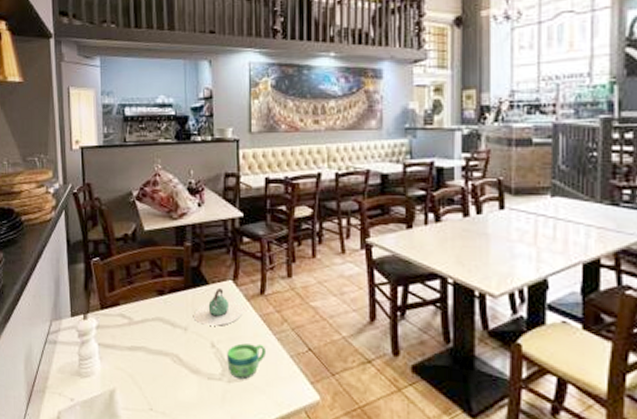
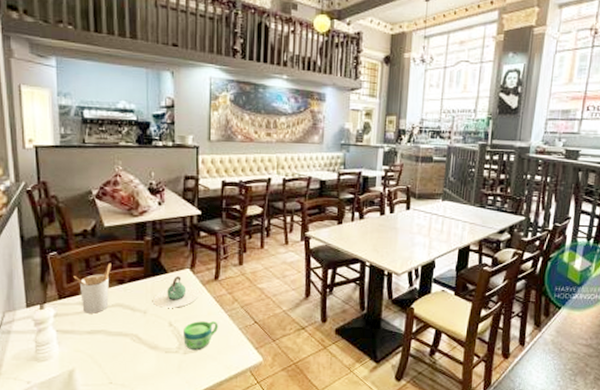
utensil holder: none [115,271,151,327] -> present [73,263,111,314]

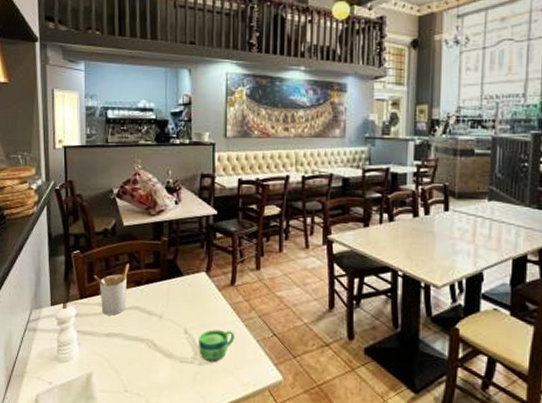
teapot: present [153,276,199,308] -> none [169,280,214,314]

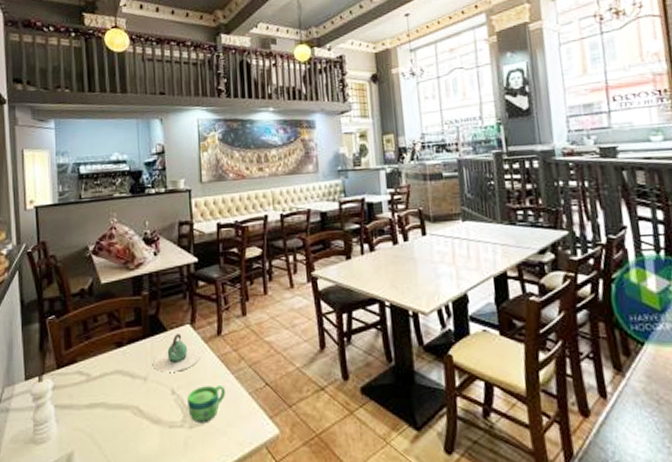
utensil holder: present [94,263,129,316] -> none [71,323,109,384]
teapot: none [169,280,214,314] -> present [153,334,201,372]

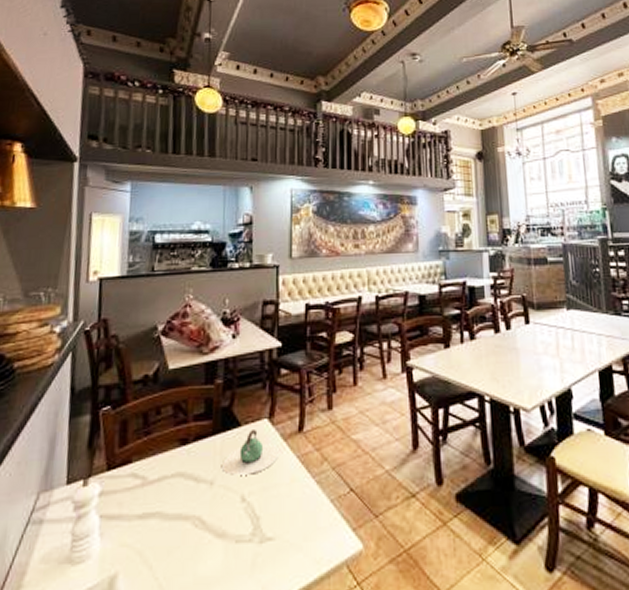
cup: present [188,384,226,424] -> none [259,490,305,538]

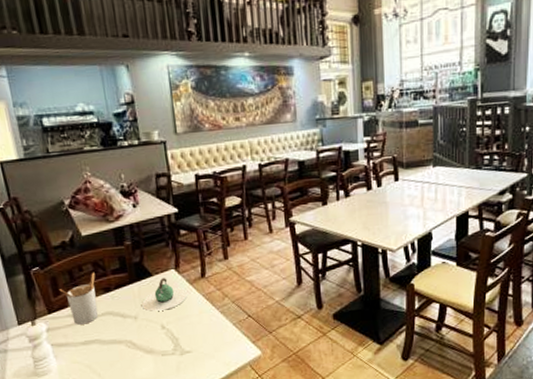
utensil holder: none [127,416,174,489] -> present [59,272,99,325]

